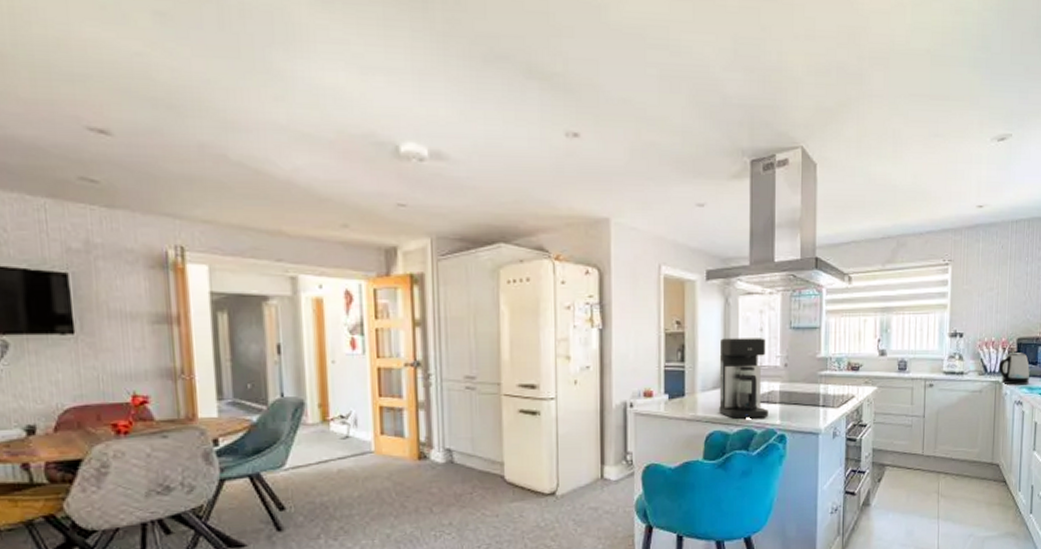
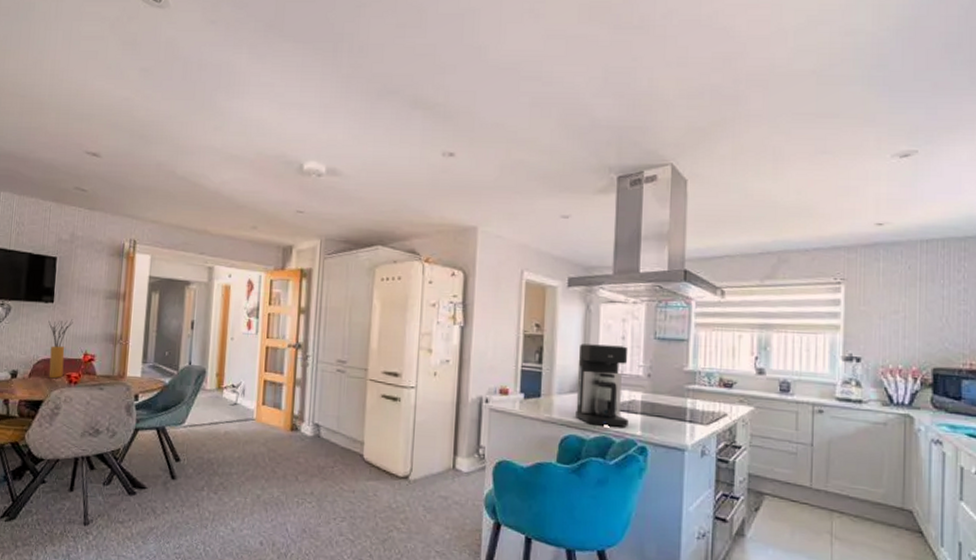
vase: none [71,353,109,431] -> present [48,319,74,379]
kettle: present [998,353,1030,385] -> none [908,384,951,422]

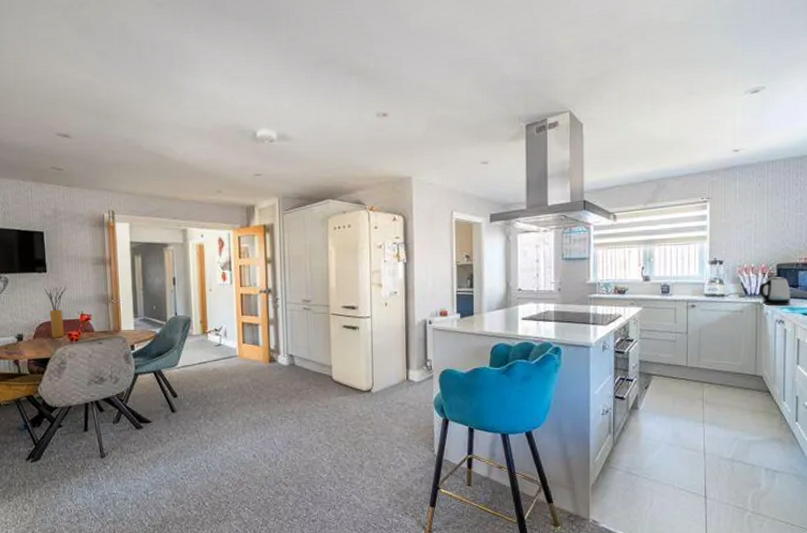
coffee maker: present [575,344,629,427] -> none [502,267,545,334]
kettle: none [908,384,951,422] -> present [758,277,790,306]

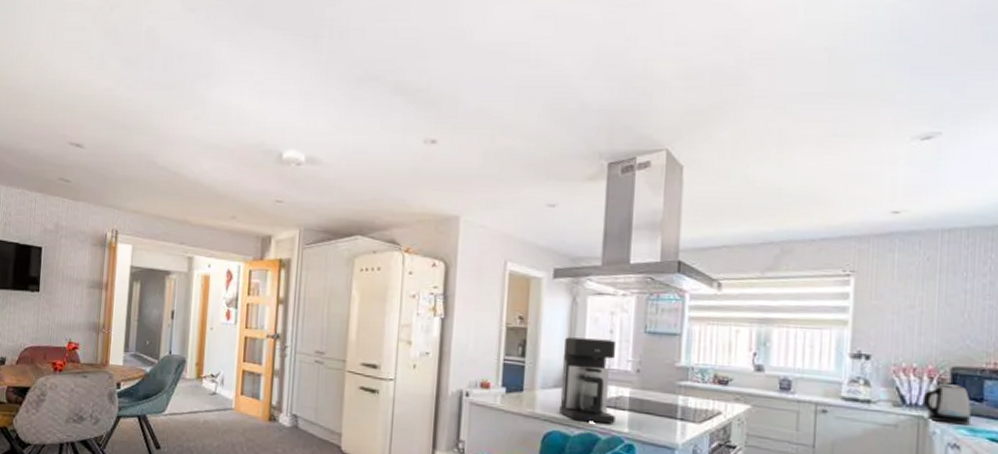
vase: present [44,285,67,338] -> none [34,308,58,367]
coffee maker: none [502,267,545,334] -> present [559,337,617,424]

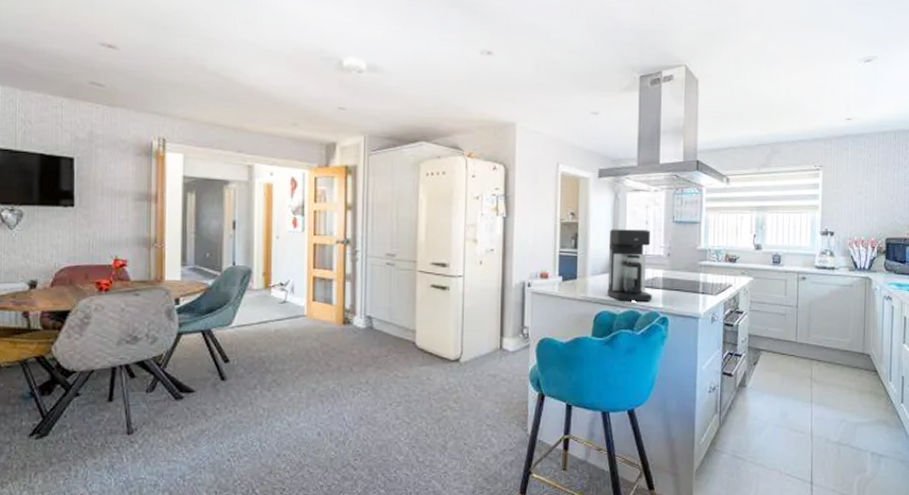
kettle: present [922,384,971,425] -> none [868,251,898,282]

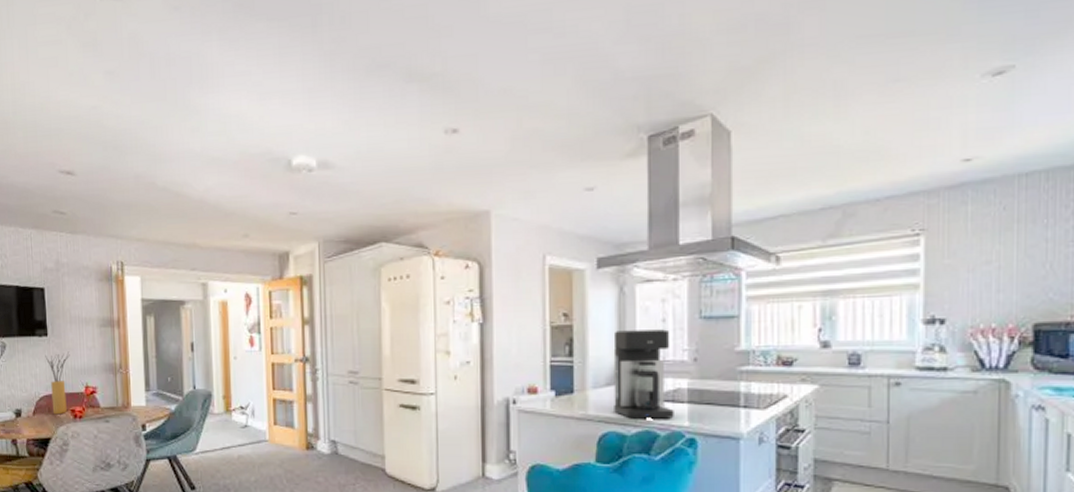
vase: none [69,223,99,287] -> present [45,351,70,415]

